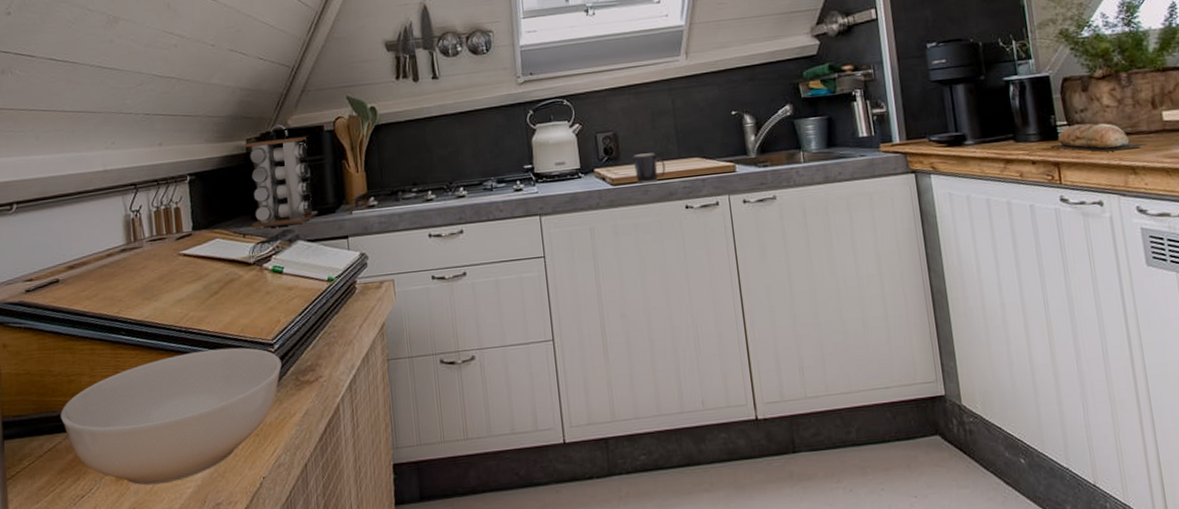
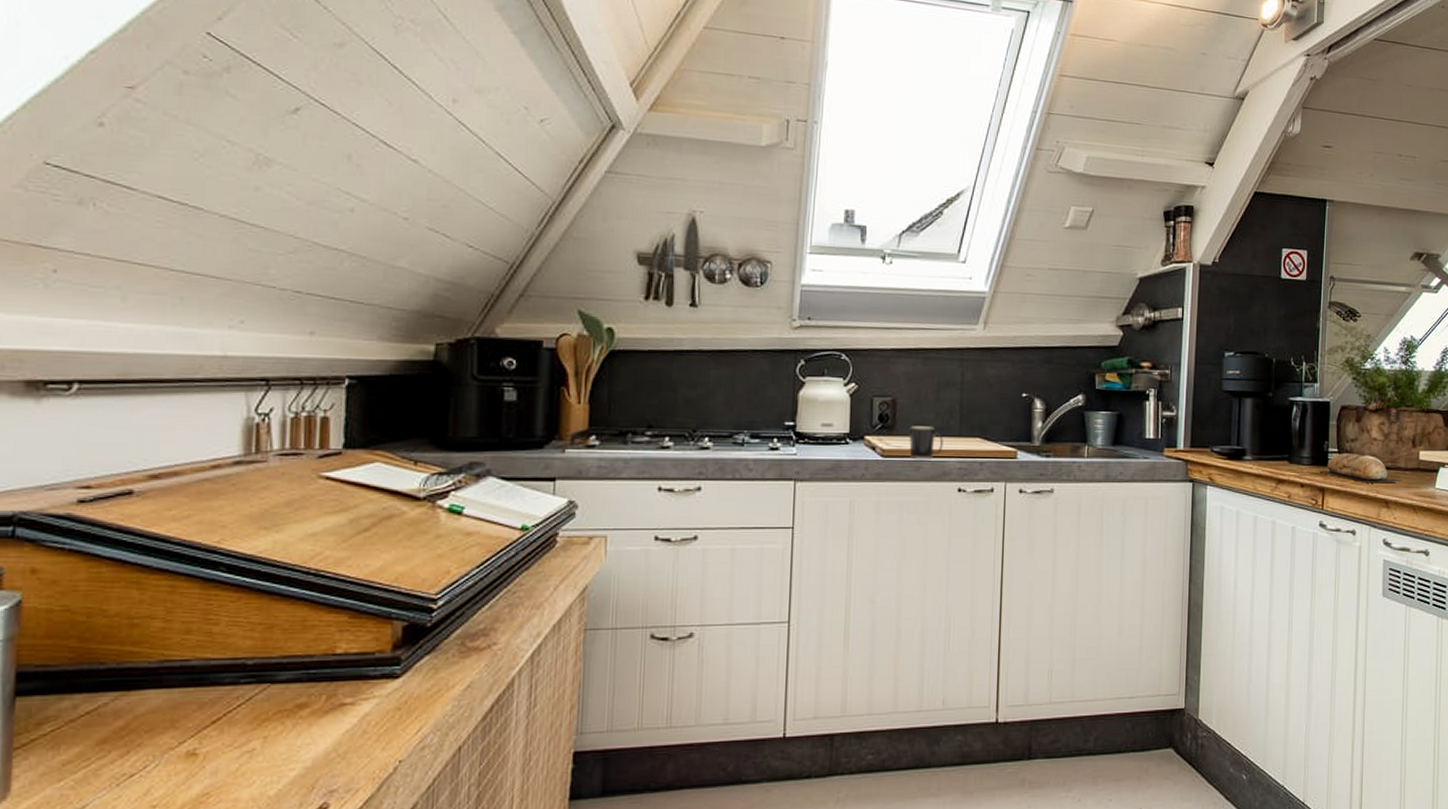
bowl: present [61,347,282,486] -> none [111,599,445,765]
spice rack: present [244,124,319,228] -> none [428,331,522,458]

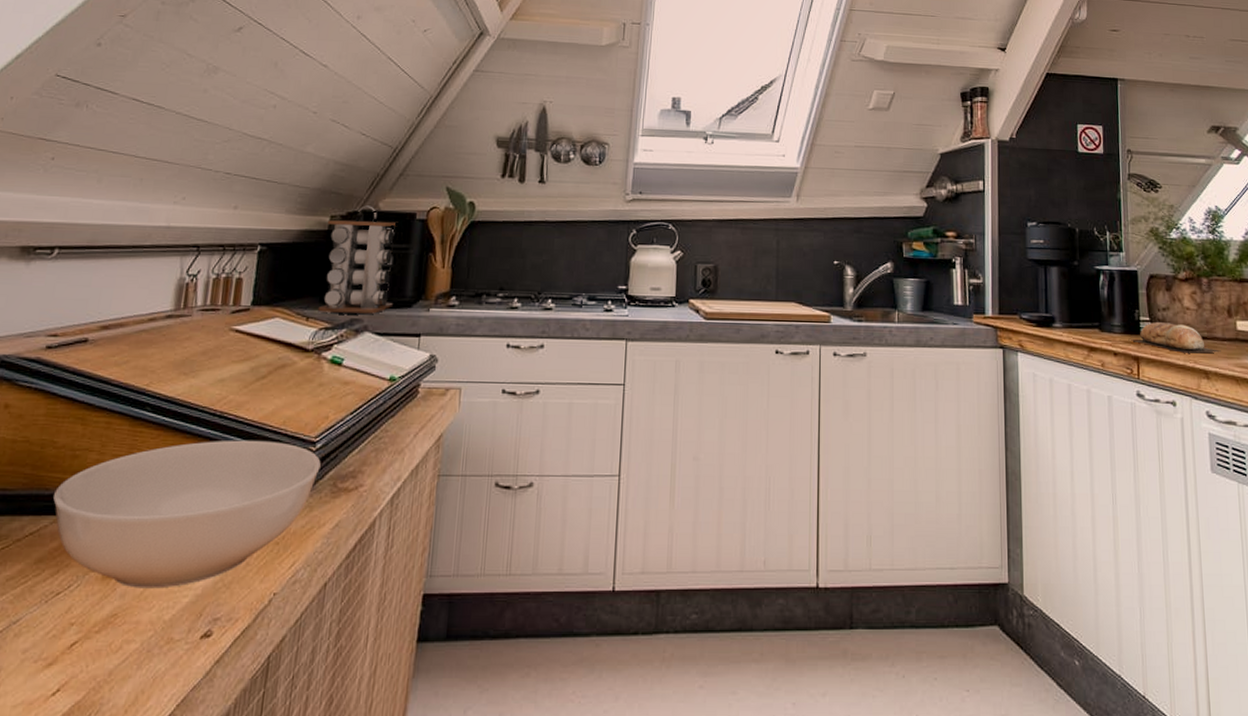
bowl: none [111,599,445,765] -> present [53,440,321,589]
spice rack: none [428,331,522,458] -> present [318,205,398,315]
mug: present [908,426,943,460] -> none [729,290,761,323]

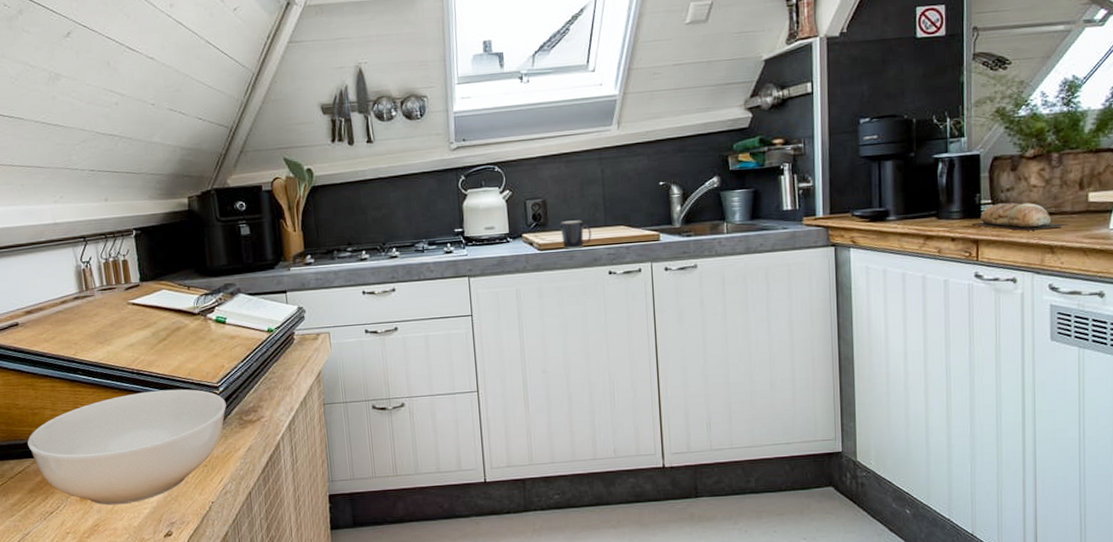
spice rack: present [318,205,398,315] -> none [186,183,259,281]
mug: none [729,290,761,323] -> present [559,220,592,251]

